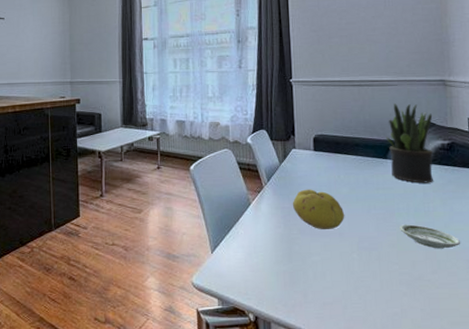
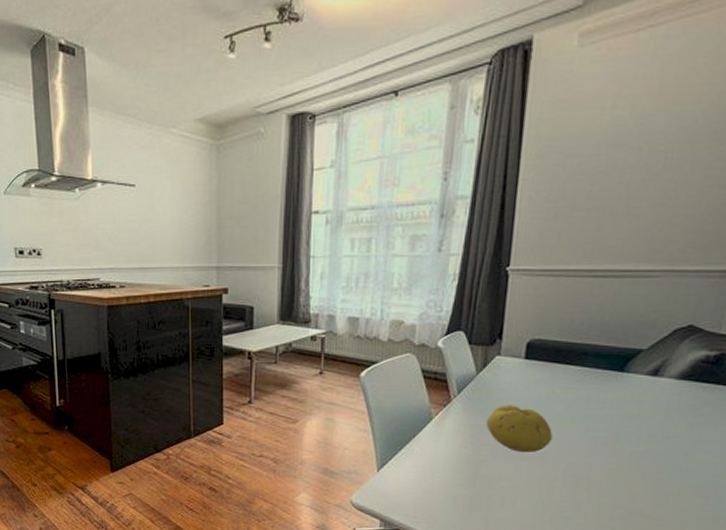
potted plant: present [386,104,434,183] -> none [626,301,702,404]
saucer: present [400,224,461,249] -> none [623,451,704,482]

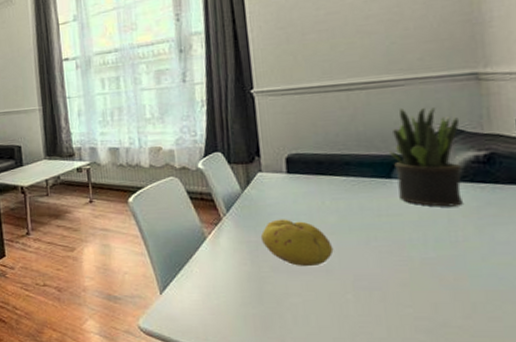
potted plant: none [626,301,702,404] -> present [390,107,463,207]

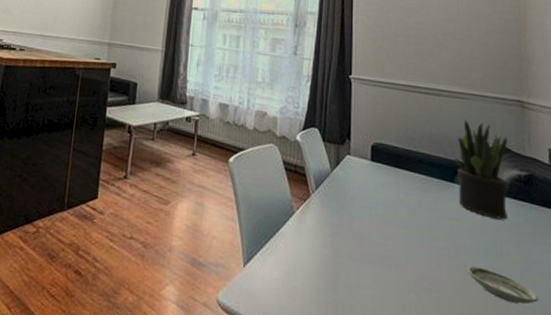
fruit: present [260,219,334,267] -> none [342,205,403,259]
saucer: none [413,258,509,288] -> present [466,265,539,304]

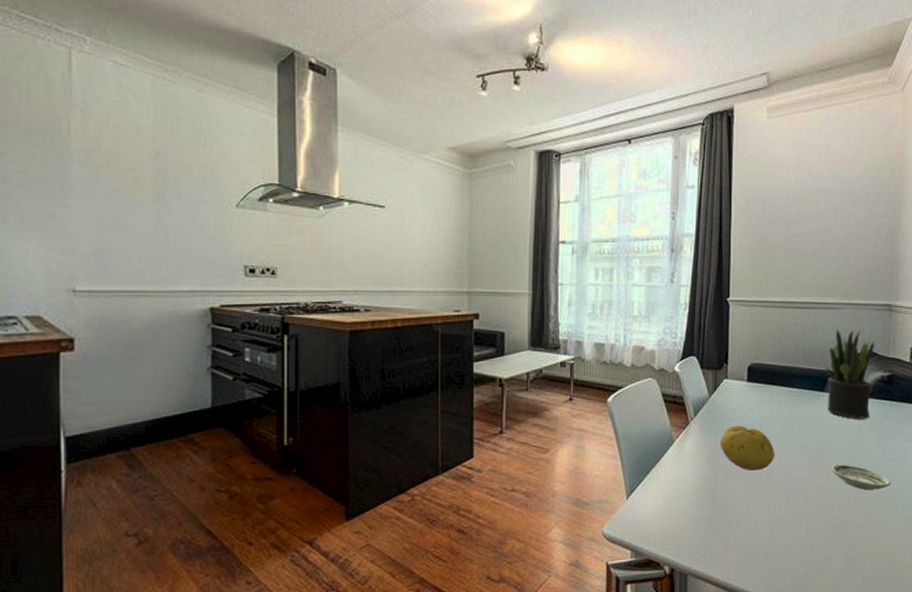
fruit: none [342,205,403,259] -> present [719,425,775,472]

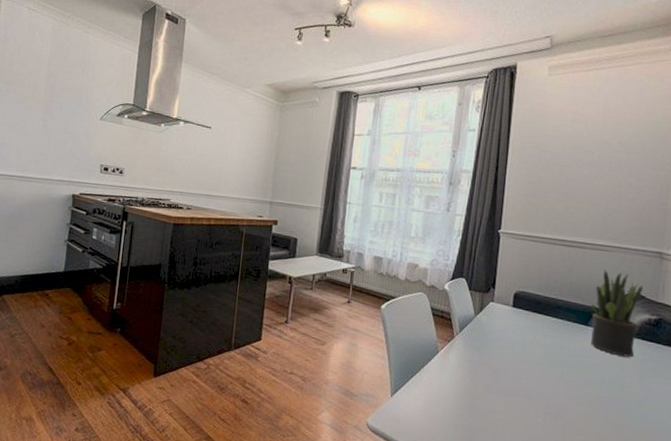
fruit: present [719,425,775,472] -> none [481,345,535,390]
saucer: present [831,464,891,491] -> none [591,395,653,427]

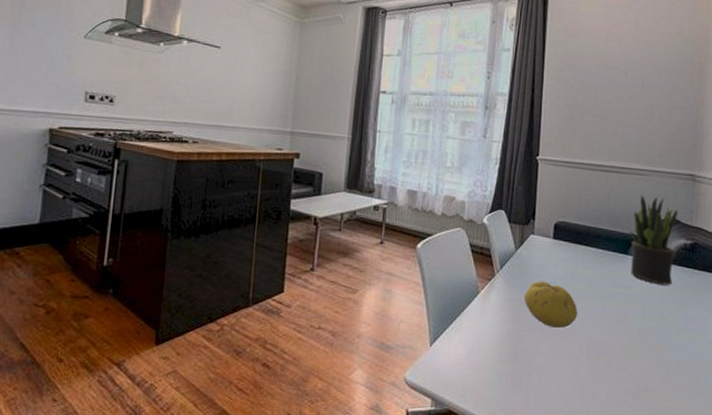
fruit: none [481,345,535,390] -> present [524,281,578,329]

